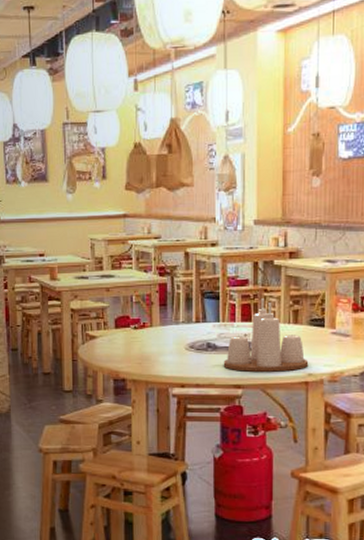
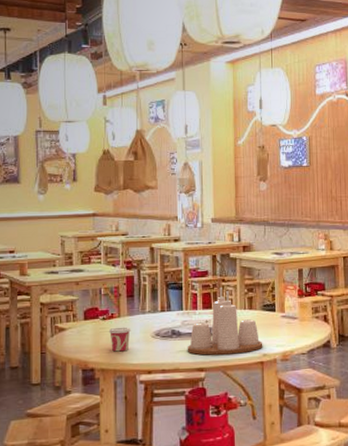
cup: none [140,337,163,363] -> present [108,326,131,352]

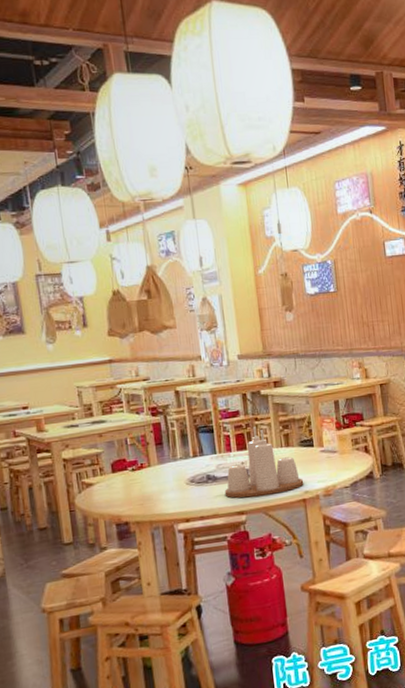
cup: present [108,326,131,352] -> none [139,475,164,503]

